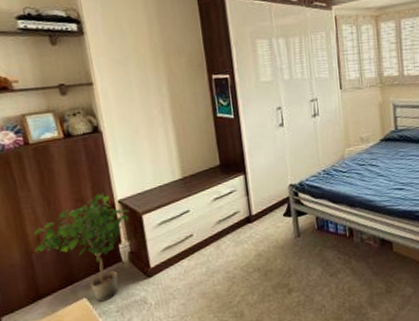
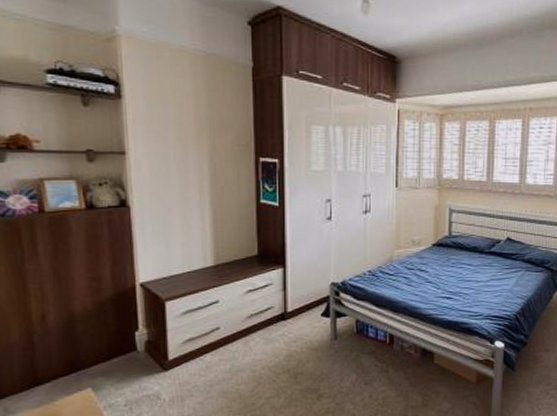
potted plant: present [33,193,128,302] -> none [37,273,150,394]

